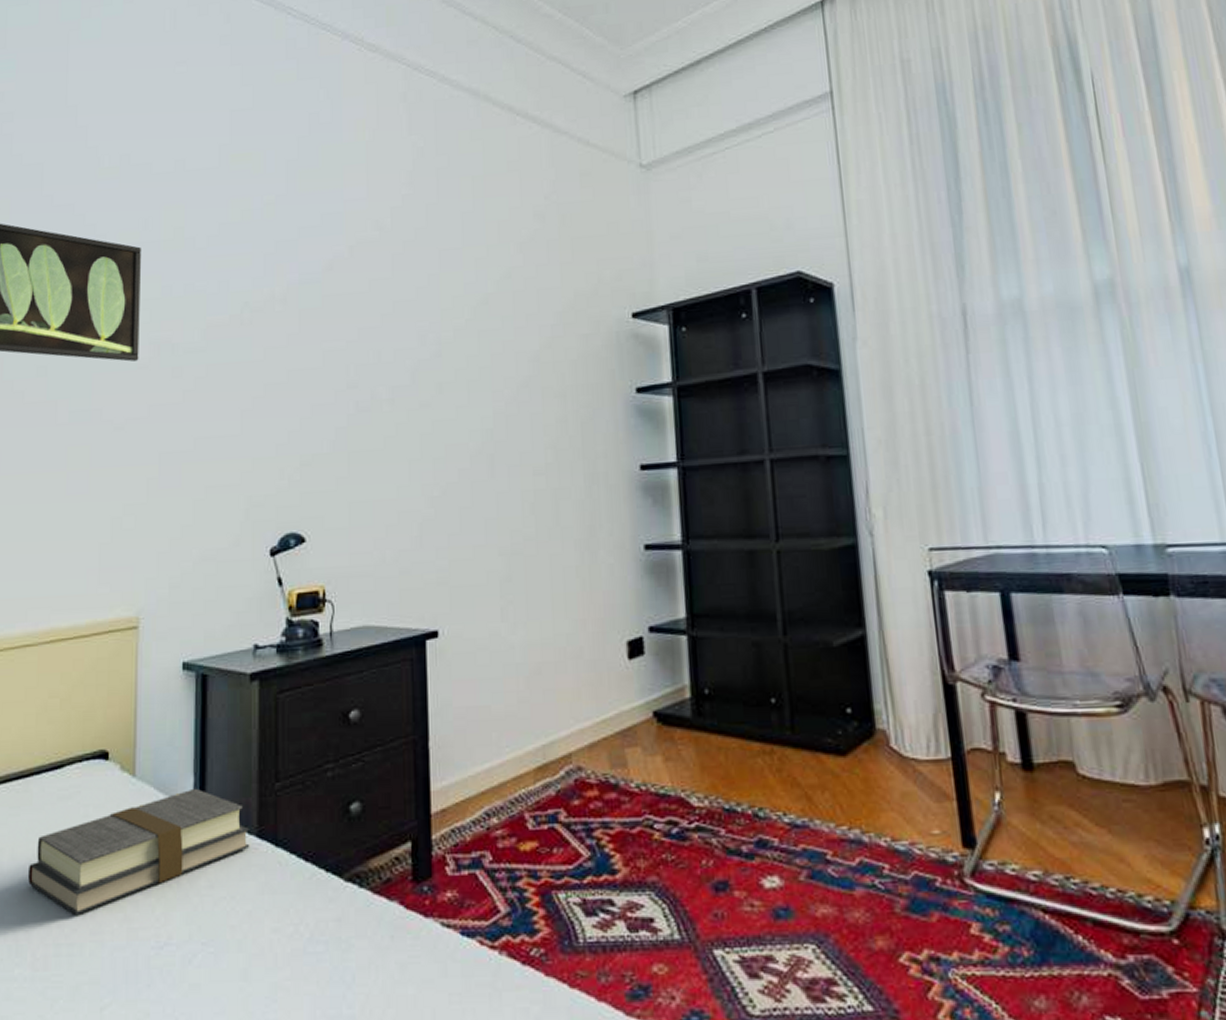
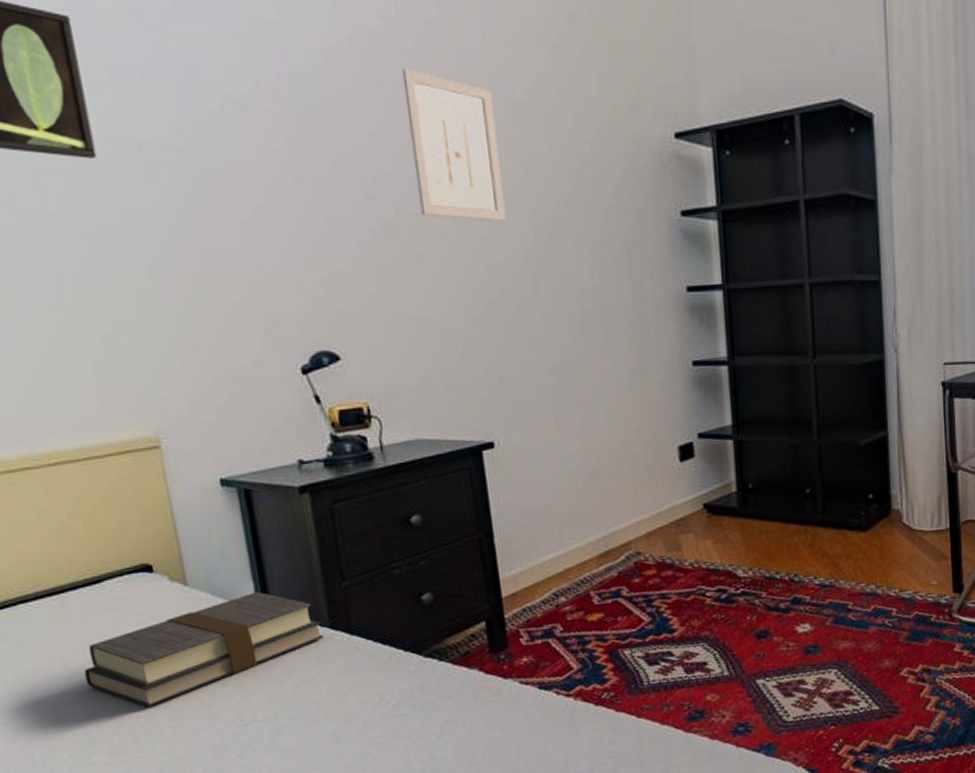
wall art: none [390,271,469,404] -> present [401,69,507,221]

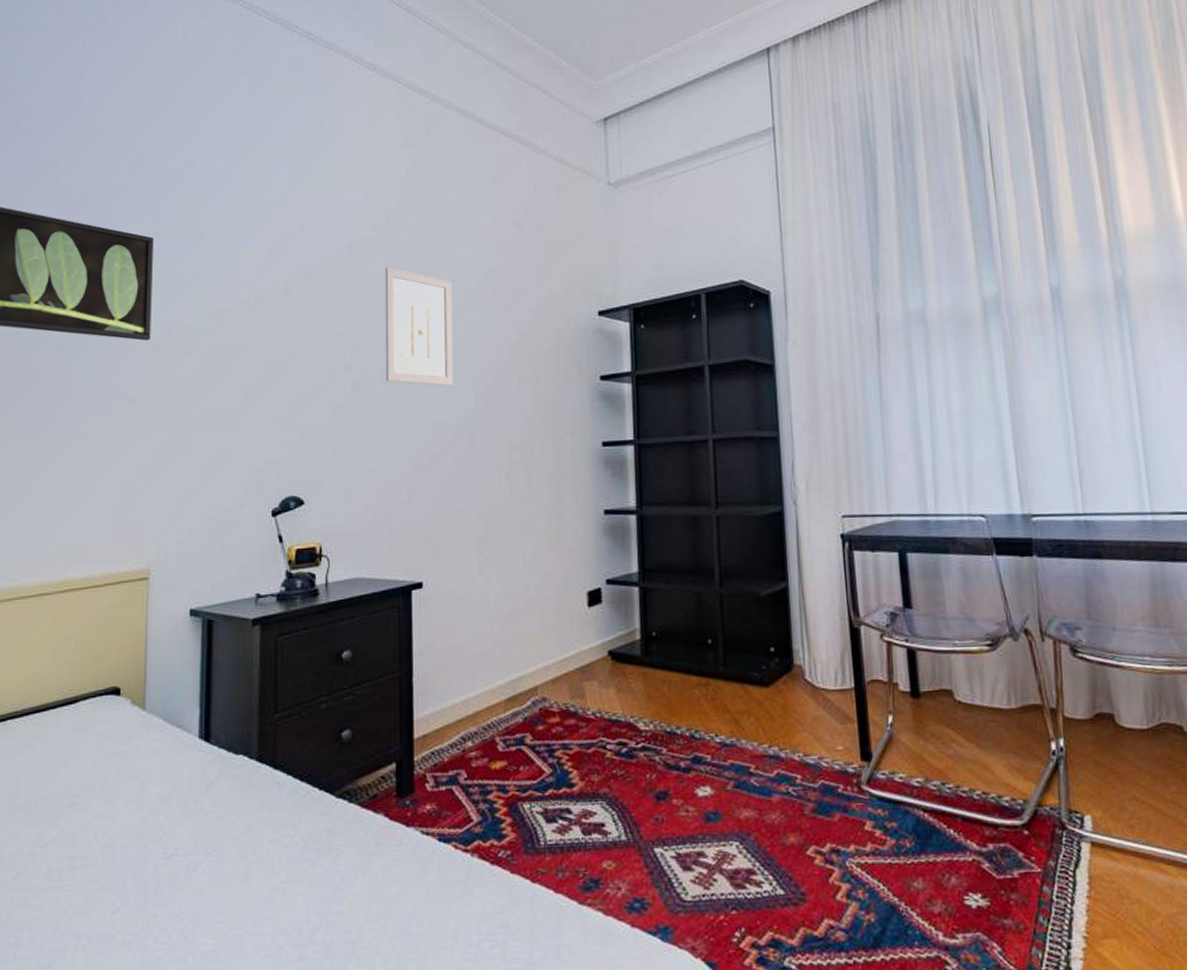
book: present [84,591,324,707] -> none [43,719,251,832]

